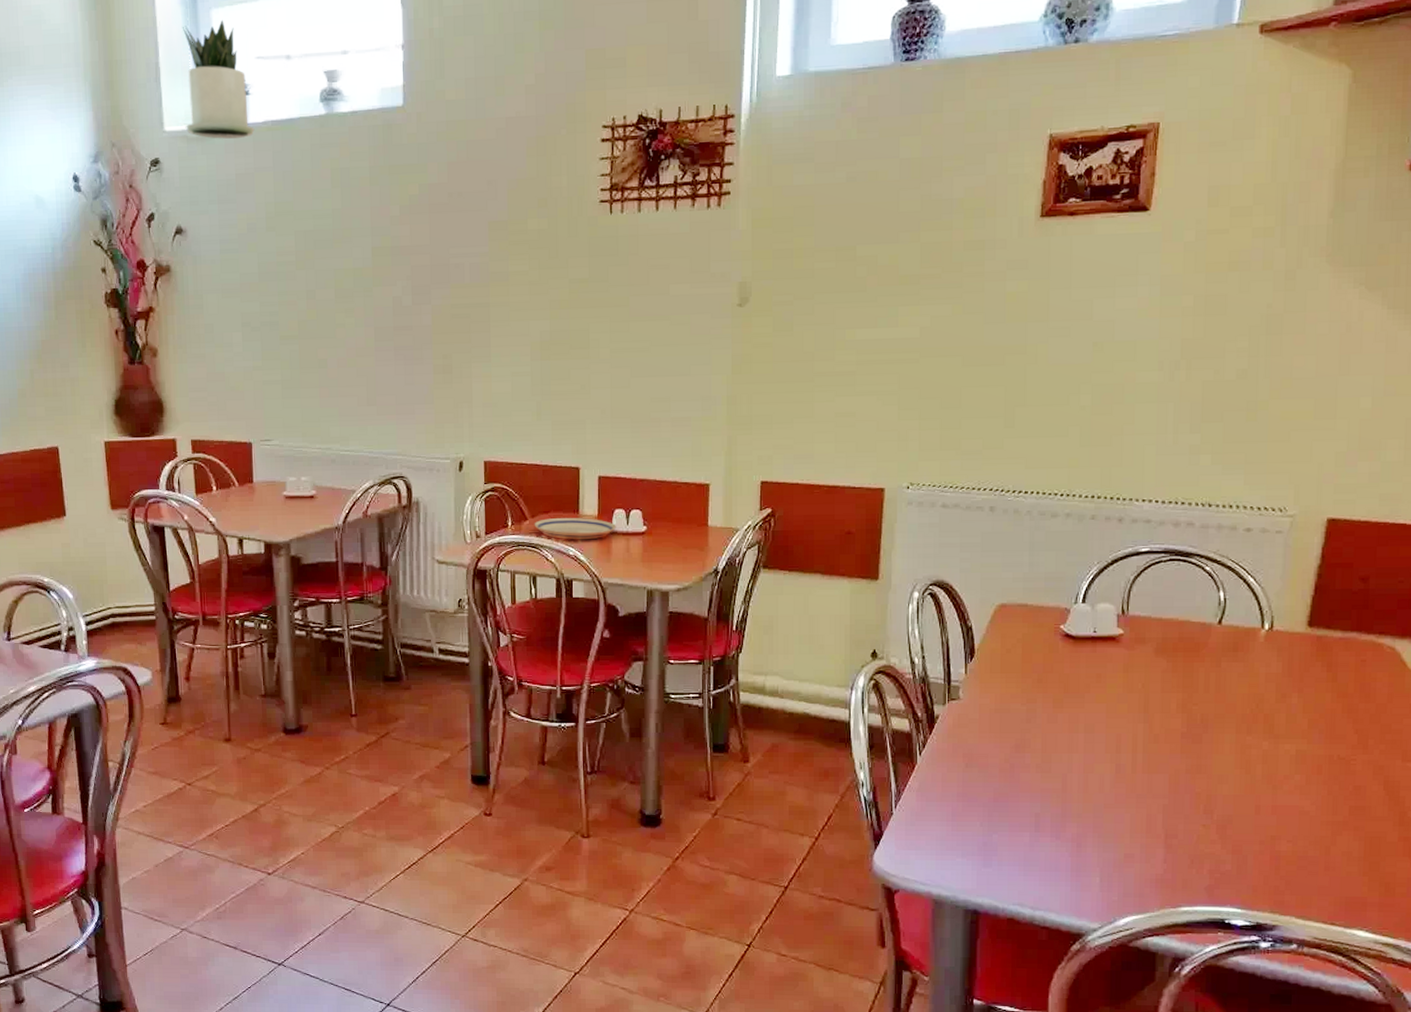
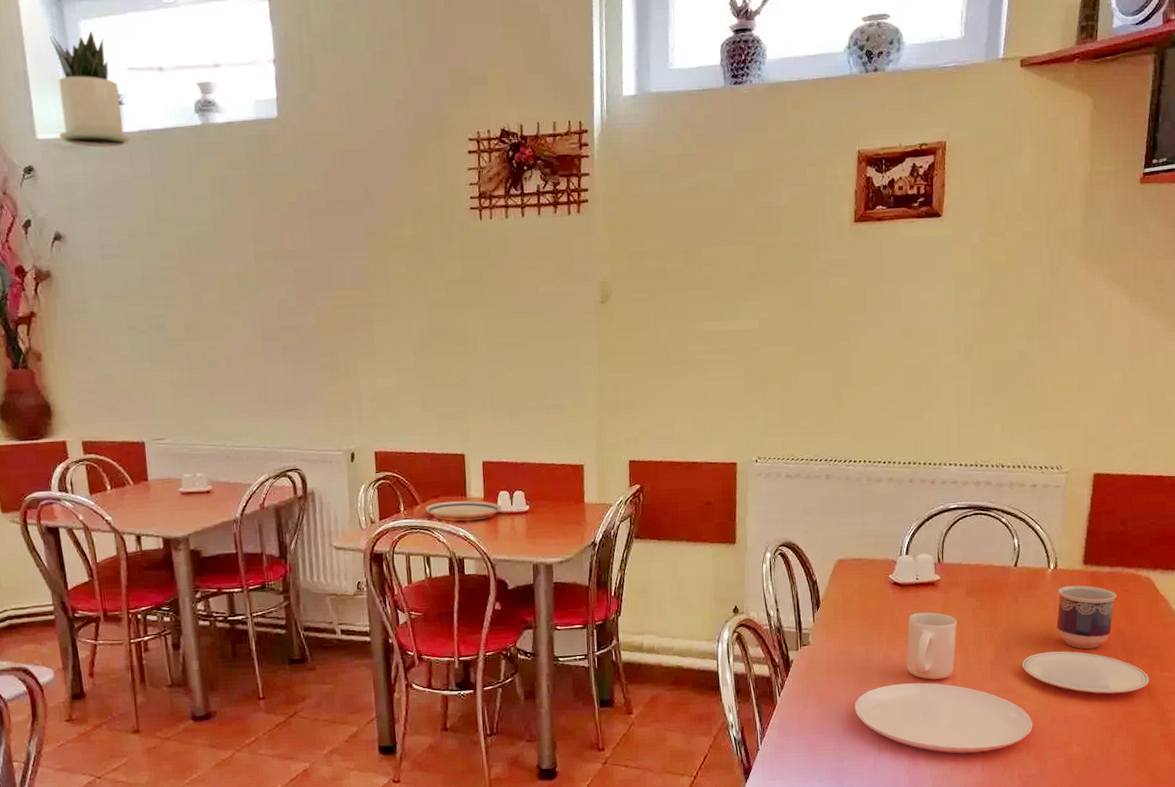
plate: none [1009,752,1232,840] -> present [854,682,1033,754]
cup: none [1075,671,1142,750] -> present [905,612,957,680]
plate: none [1221,728,1387,784] -> present [1022,651,1149,694]
cup: none [1268,651,1349,728] -> present [1056,585,1116,649]

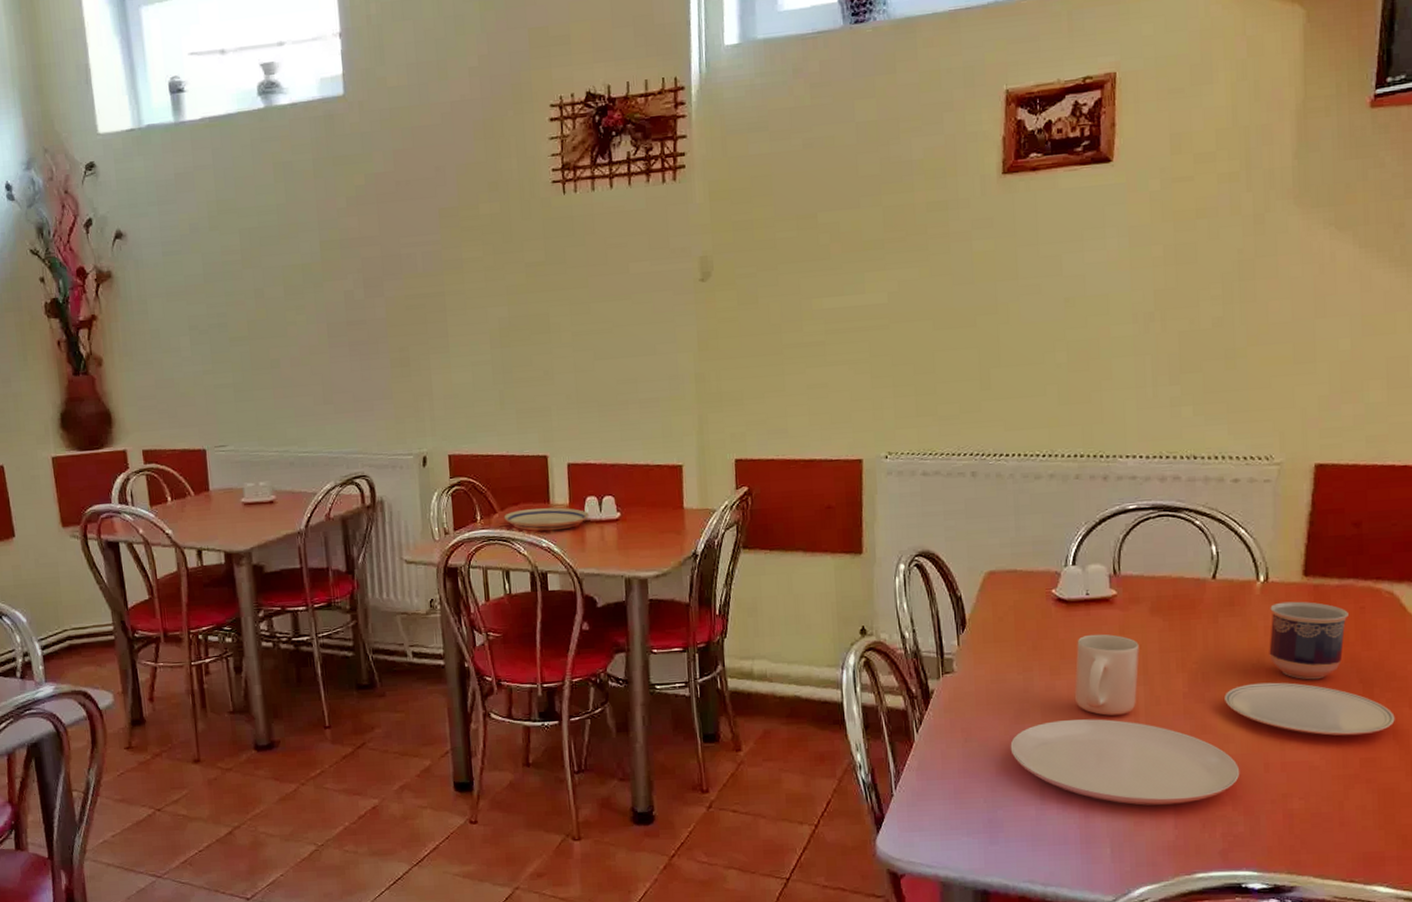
planter: present [49,30,131,148] -> none [111,16,192,139]

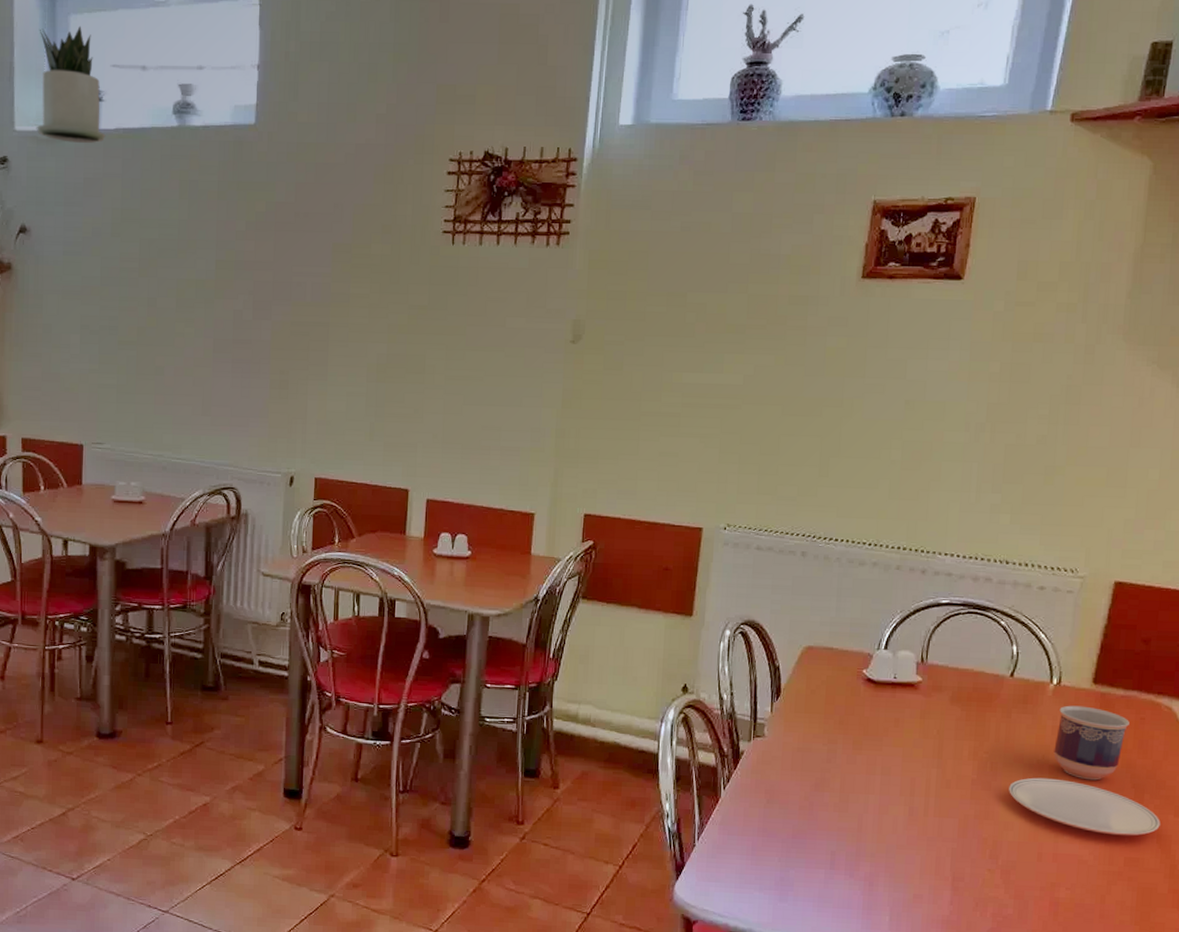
planter: none [111,16,192,139] -> present [36,25,106,143]
plate: present [503,507,589,531] -> none [360,537,441,561]
plate: present [1010,719,1240,806] -> none [808,792,1016,883]
cup: present [1074,634,1140,716] -> none [872,715,937,793]

